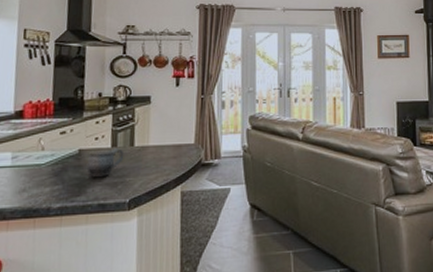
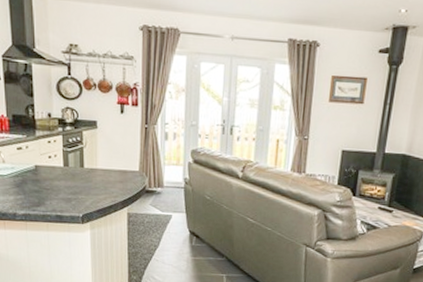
mug: present [86,148,124,178] -> none [43,167,76,193]

